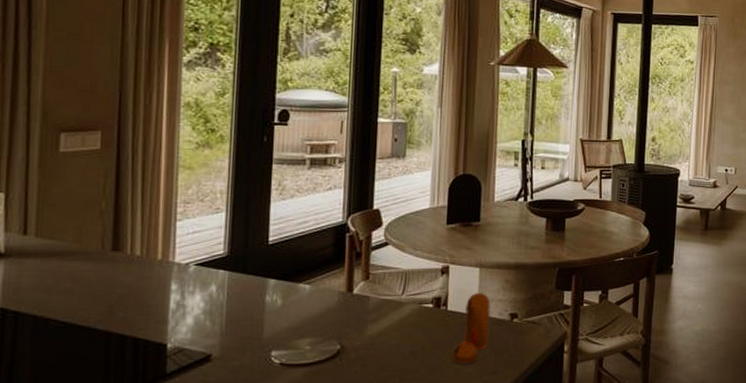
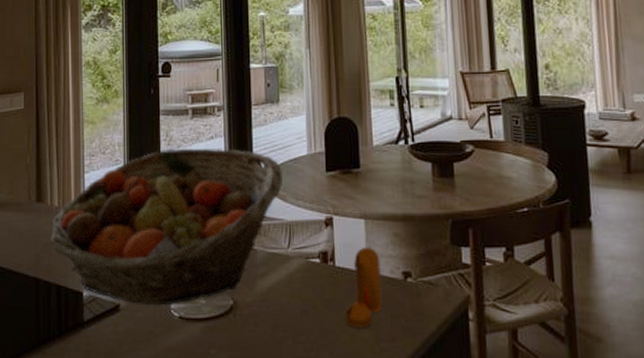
fruit basket: none [128,198,404,354] -> present [50,148,283,306]

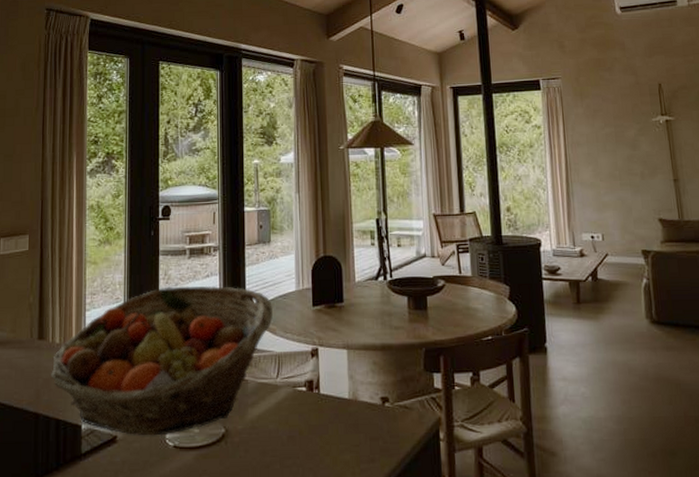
pepper shaker: present [345,246,383,328] -> none [329,375,363,451]

